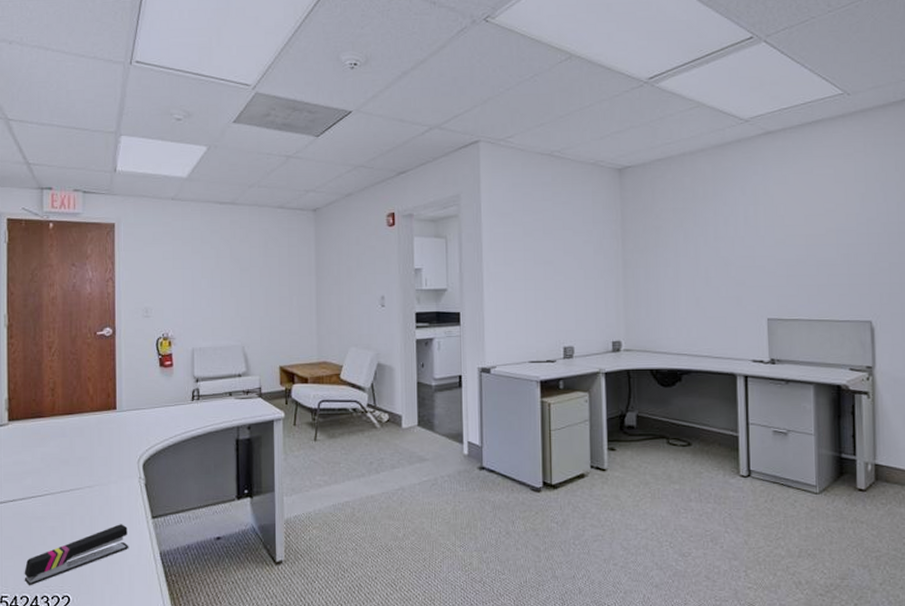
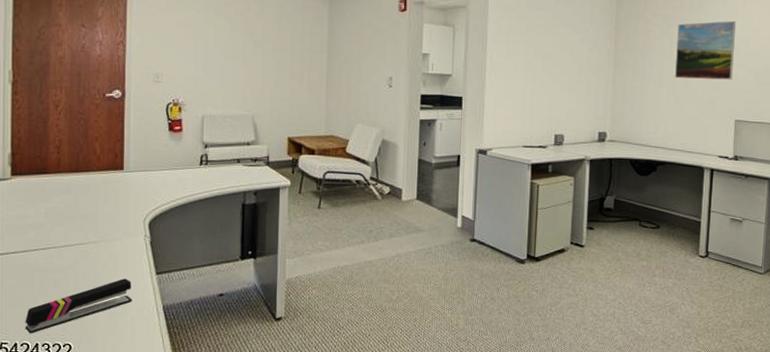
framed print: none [692,208,759,277] -> present [675,20,737,80]

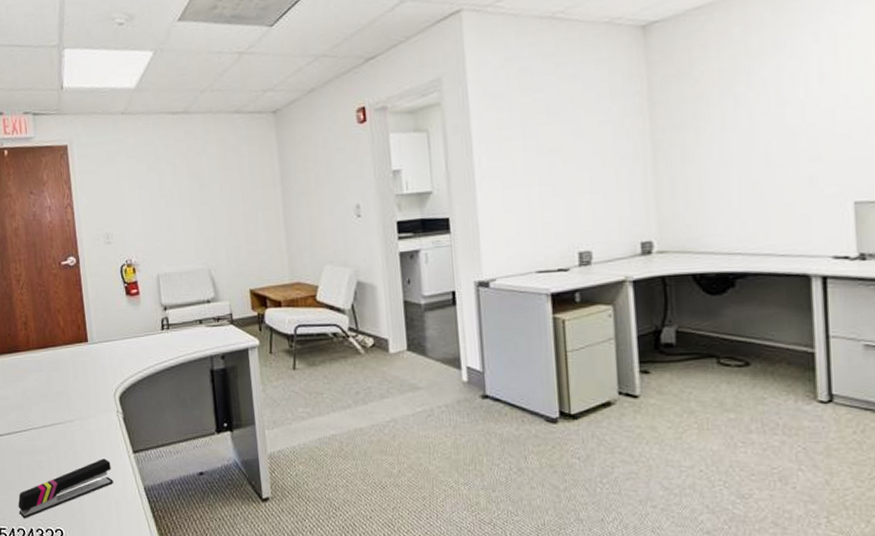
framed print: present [675,20,737,80] -> none [744,58,842,155]

